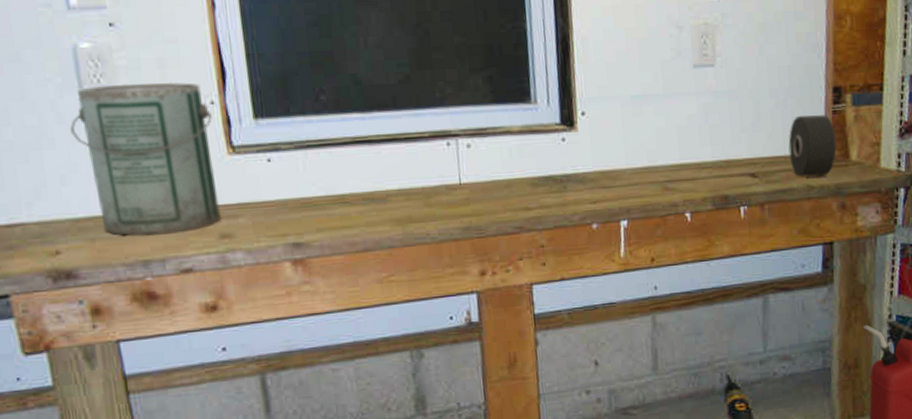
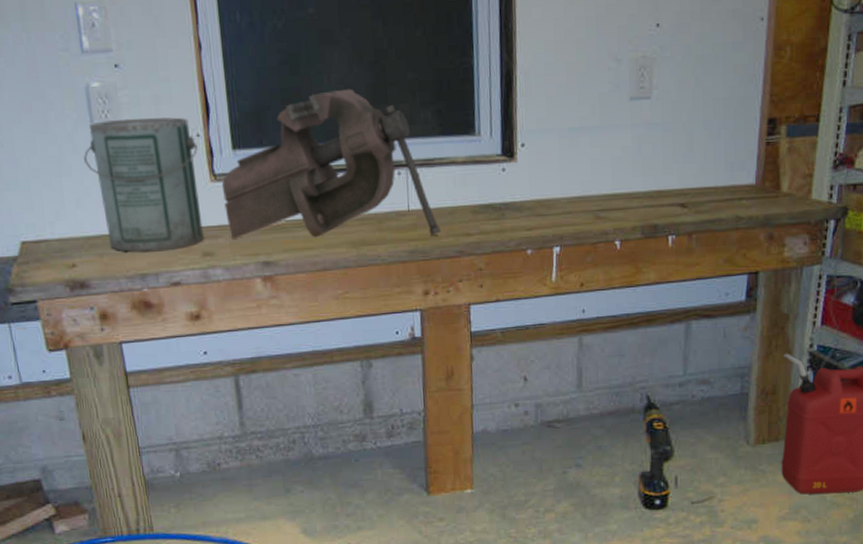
bench vise: none [241,53,497,219] -> present [221,88,441,239]
duct tape: present [788,115,837,178] -> none [719,146,768,208]

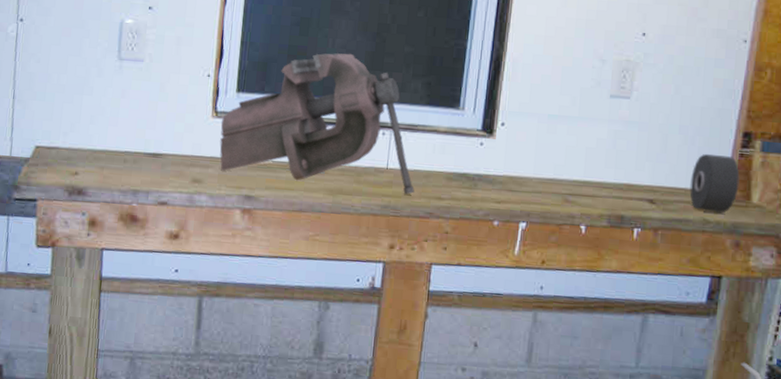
paint can: present [84,116,204,253] -> none [105,52,207,173]
duct tape: none [719,146,768,208] -> present [689,153,740,213]

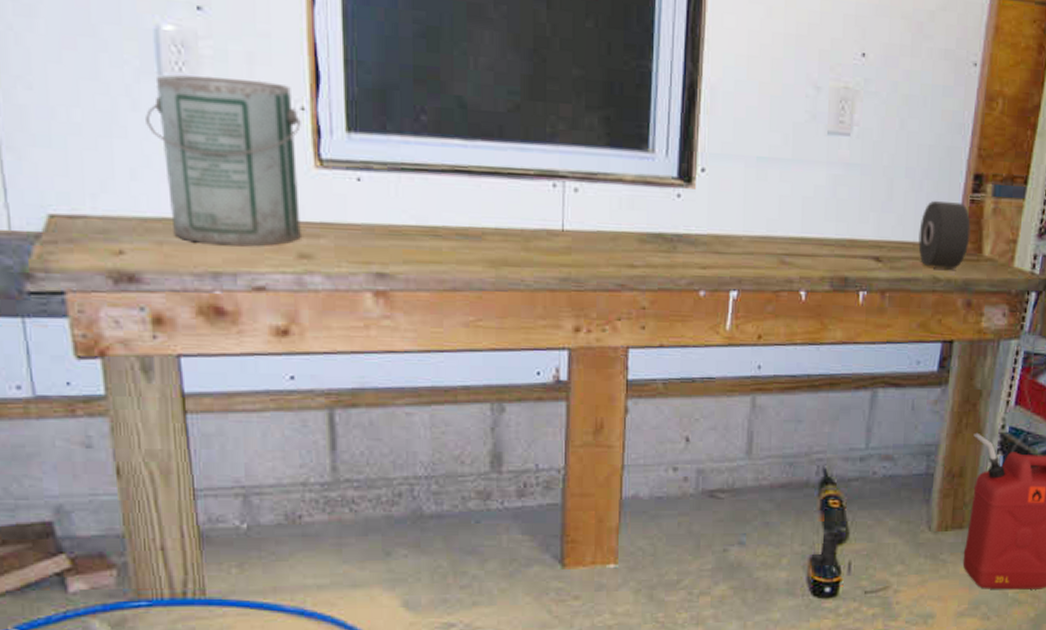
paint can: none [105,52,207,173] -> present [146,74,301,247]
bench vise: present [219,53,415,195] -> none [329,77,600,263]

